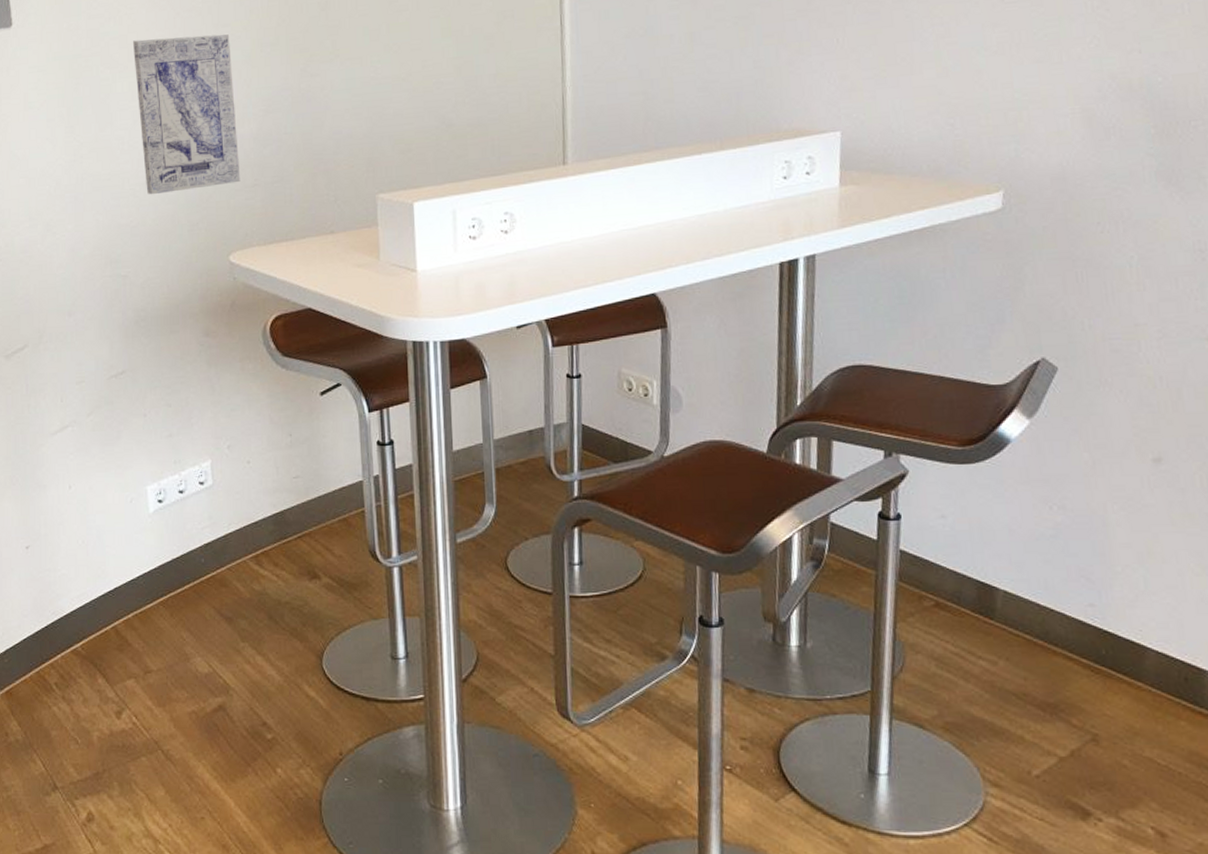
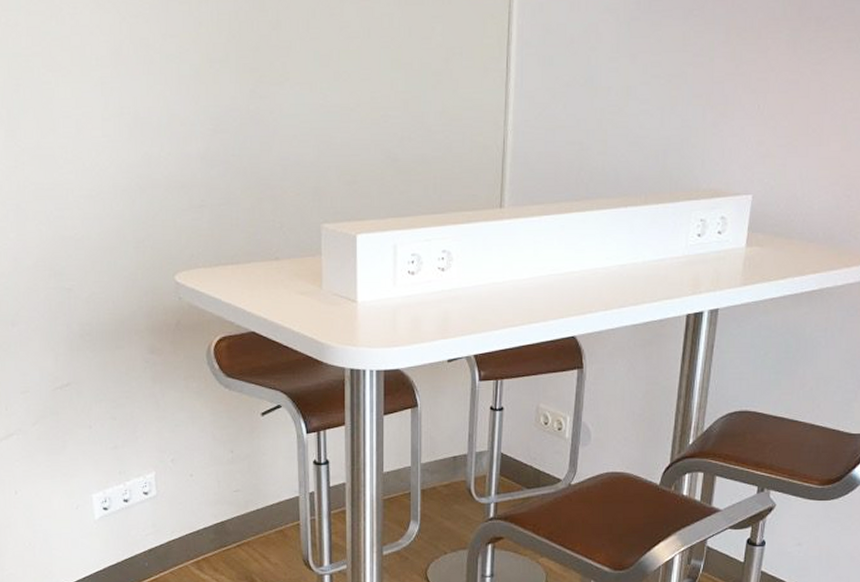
wall art: present [132,34,241,195] -> none [75,43,187,209]

